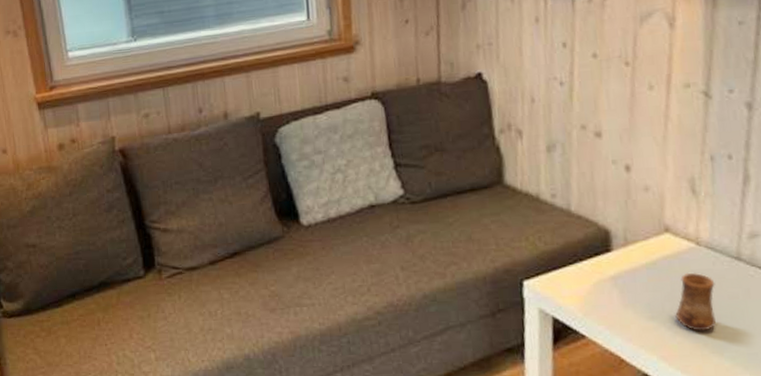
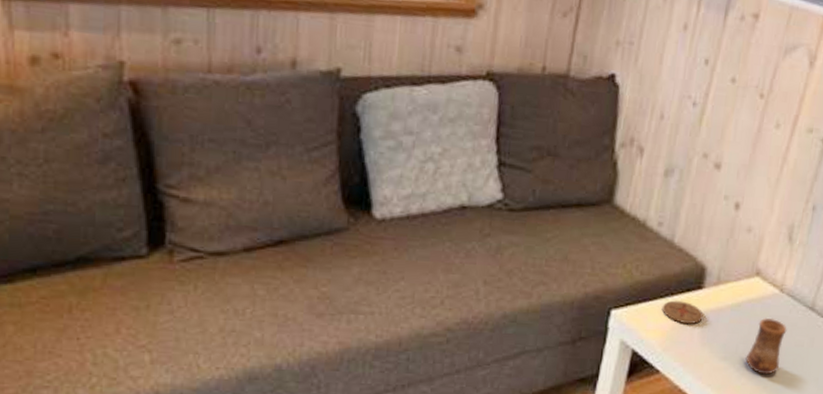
coaster: none [573,265,619,287] -> present [662,300,704,324]

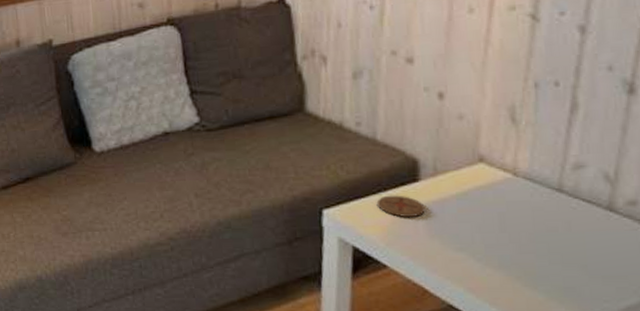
cup: present [745,317,787,375] -> none [486,203,532,264]

